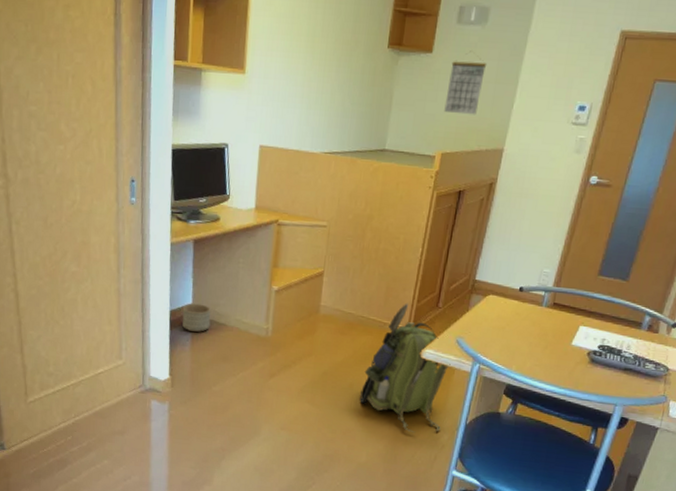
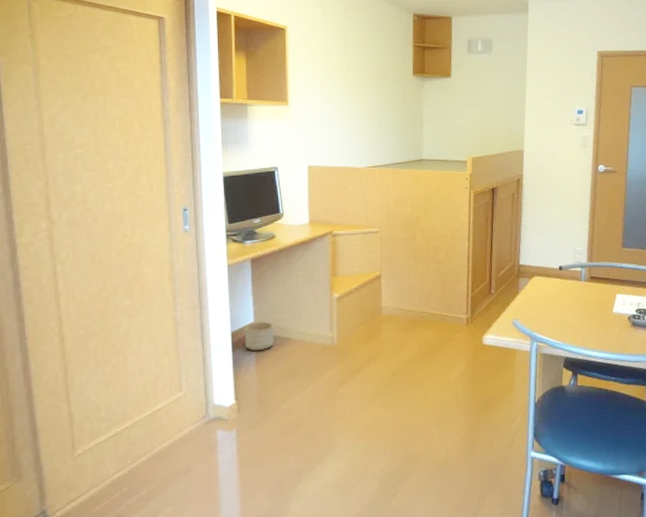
backpack: present [360,303,451,434] -> none [431,294,512,420]
calendar: present [444,51,486,115] -> none [468,74,497,125]

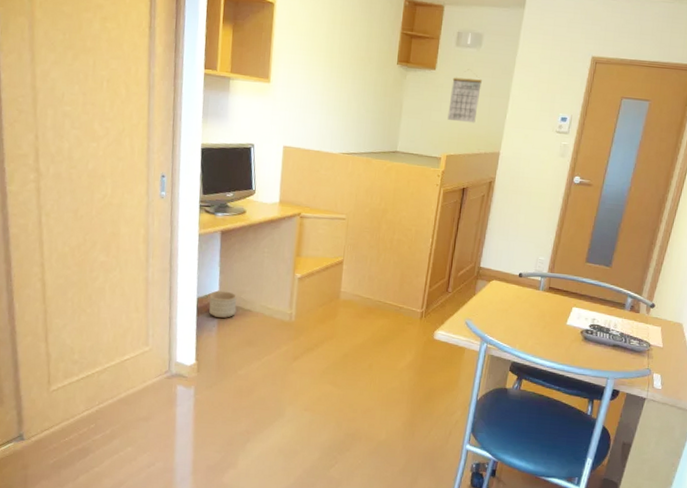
calendar: none [468,74,497,125] -> present [447,69,482,123]

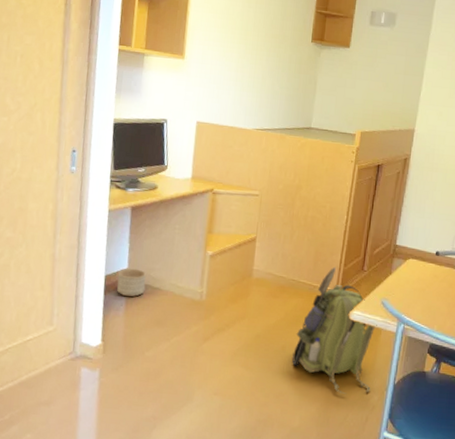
backpack: none [379,288,461,410] -> present [292,266,377,395]
calendar: present [447,69,482,123] -> none [362,47,396,100]

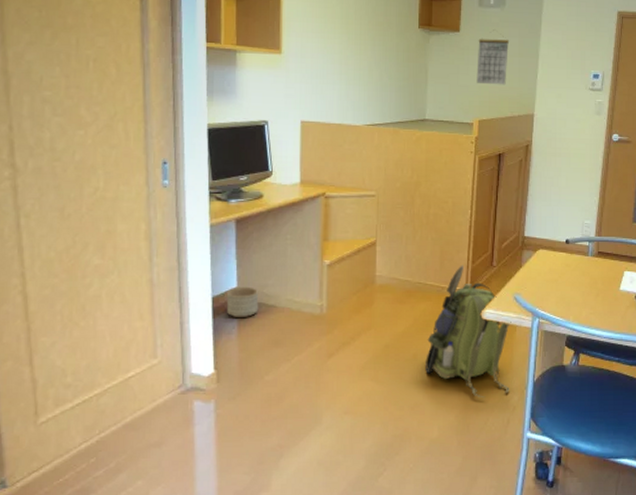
calendar: none [362,47,396,100] -> present [476,29,509,85]

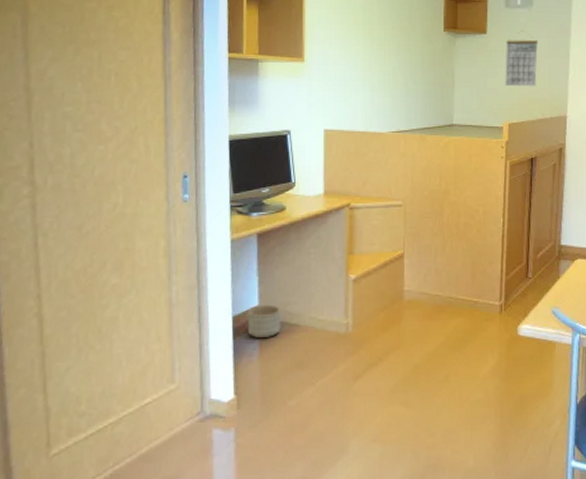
backpack: present [425,265,511,399] -> none [459,277,551,423]

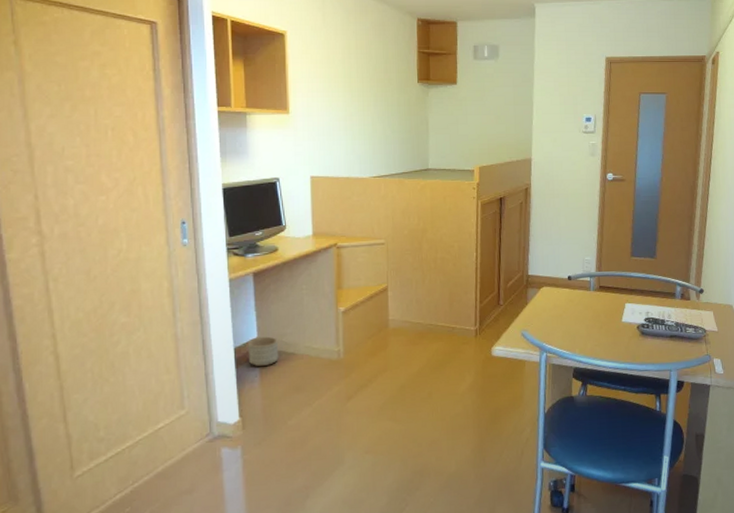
calendar: present [505,30,538,87] -> none [474,80,504,133]

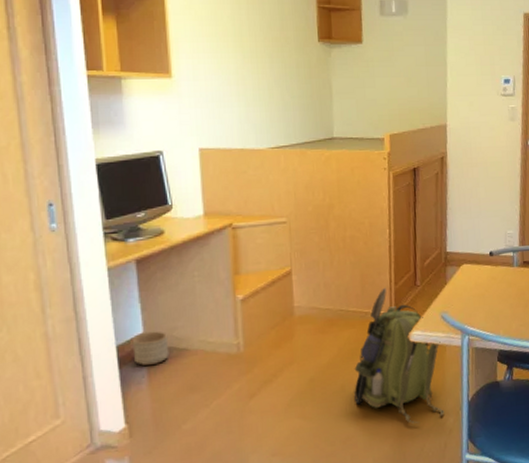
backpack: none [440,305,522,432] -> present [354,287,444,424]

